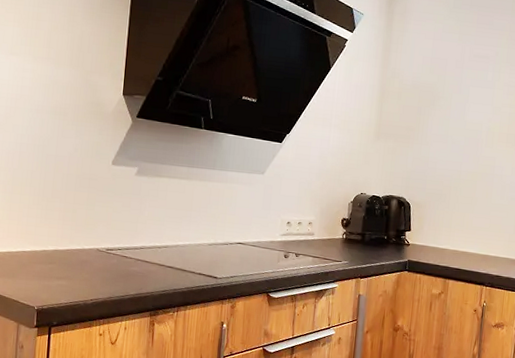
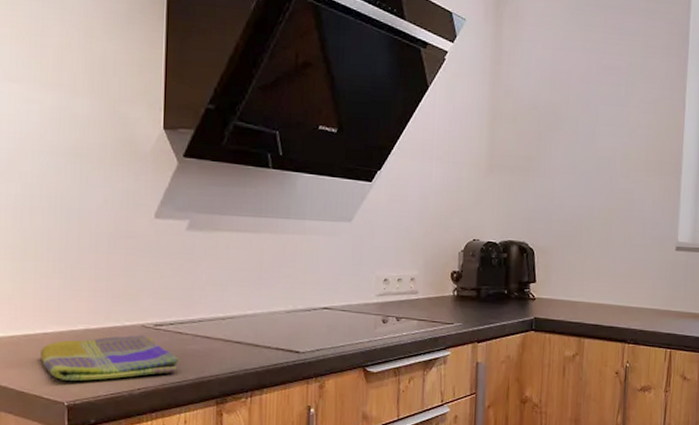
dish towel: none [19,256,124,291] -> present [41,335,179,381]

